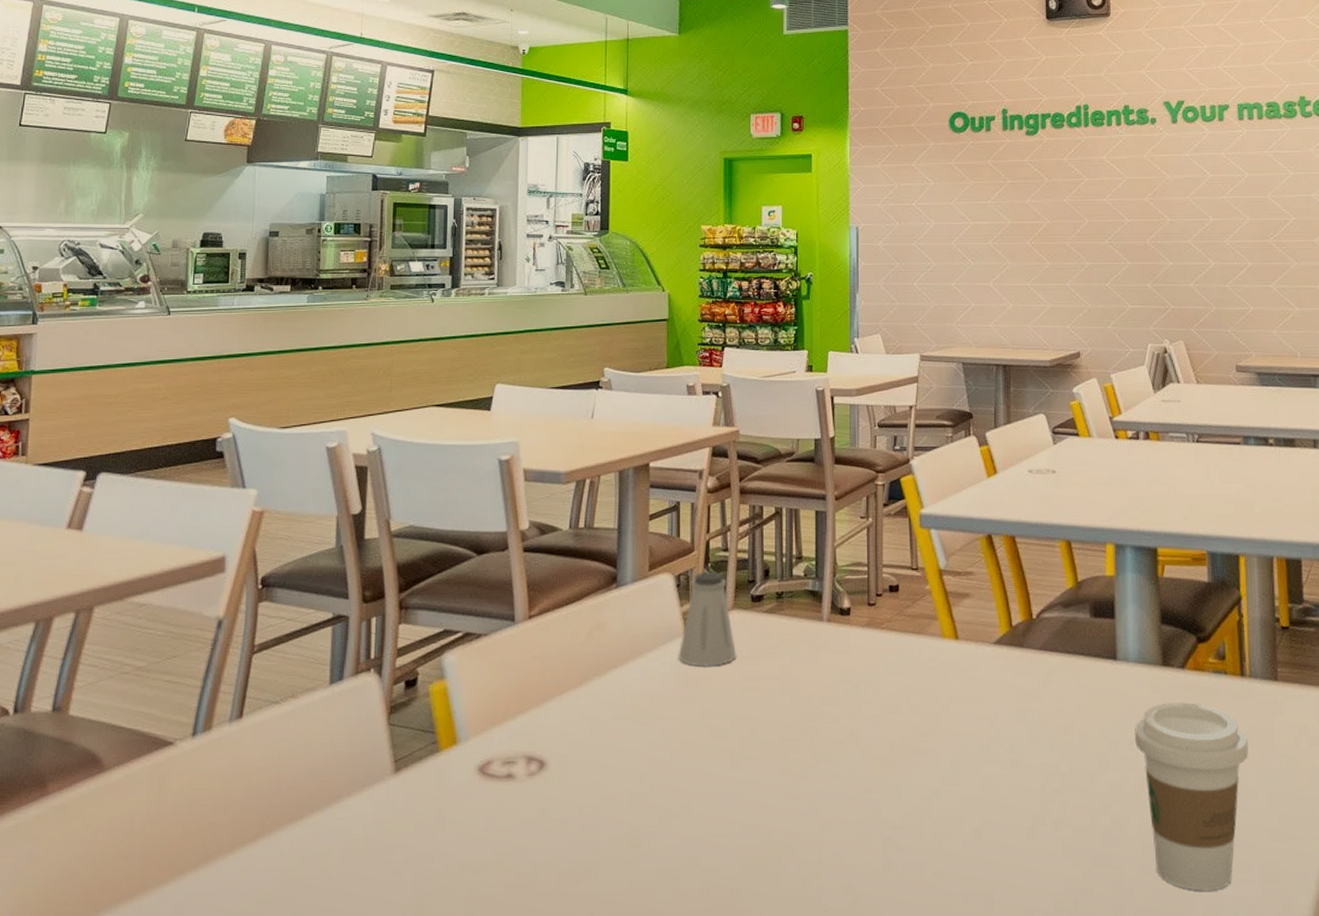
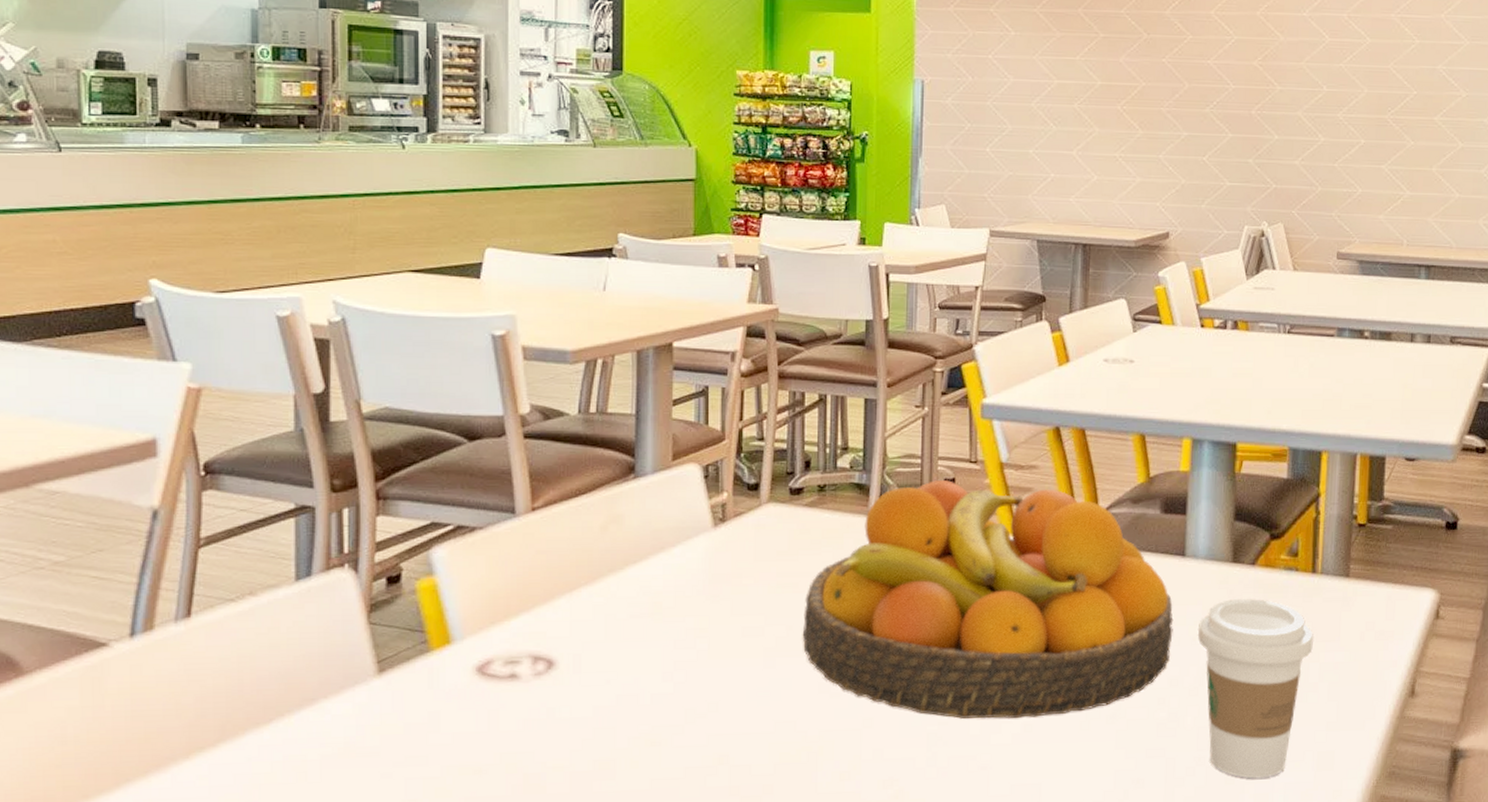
saltshaker: present [678,572,737,667] -> none [706,463,772,562]
fruit bowl: none [764,587,1111,824] -> present [802,480,1174,719]

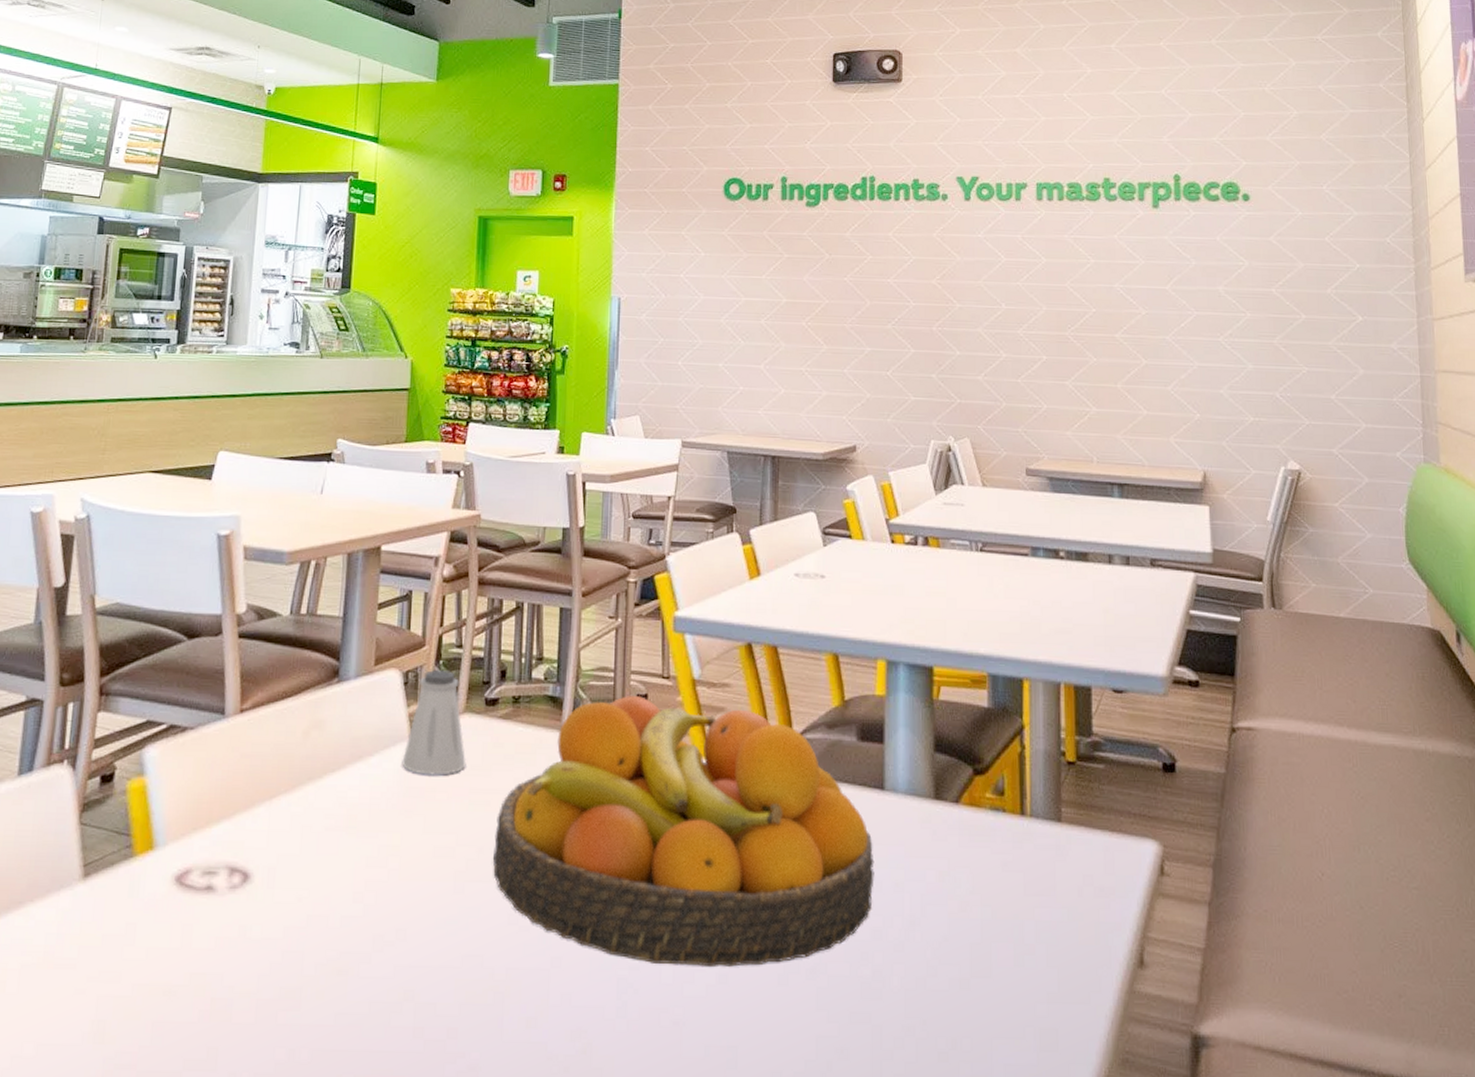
saltshaker: none [706,463,772,562] -> present [402,670,467,776]
coffee cup: present [1197,599,1315,779] -> none [900,841,1028,1057]

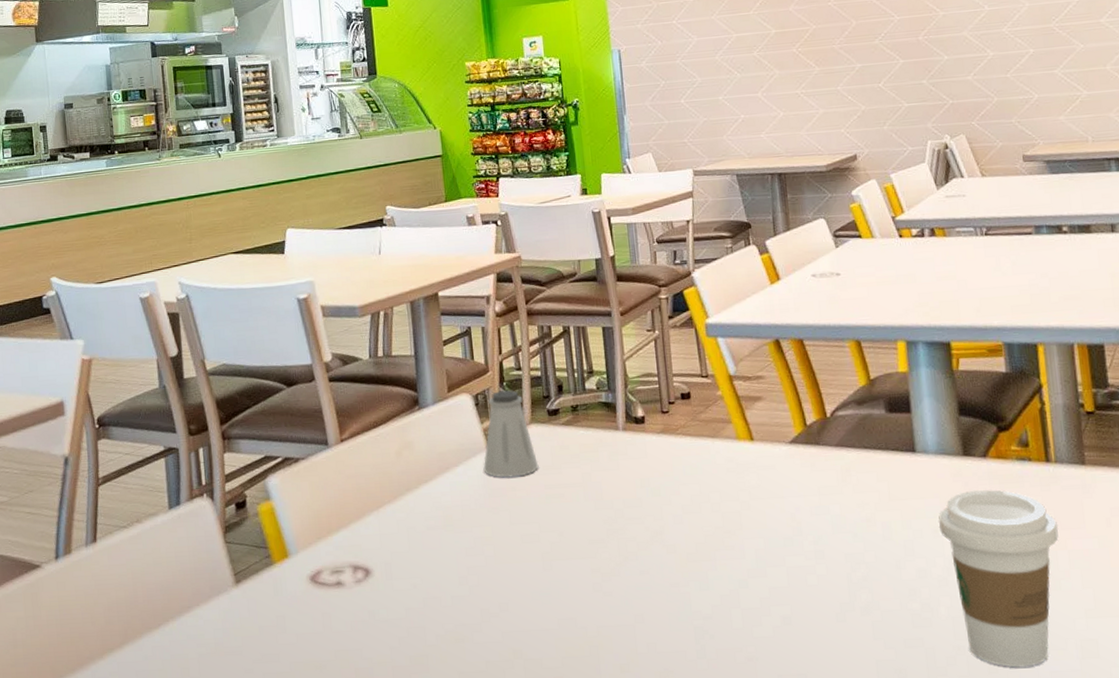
fruit bowl: present [492,696,874,967] -> none [571,394,915,613]
coffee cup: none [900,841,1028,1057] -> present [938,490,1059,668]

